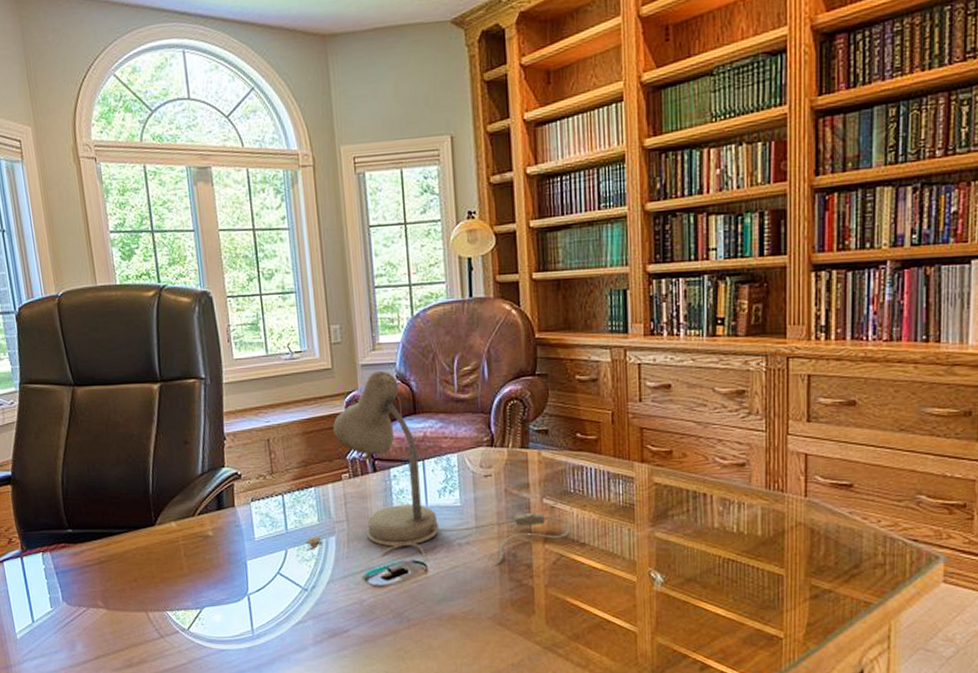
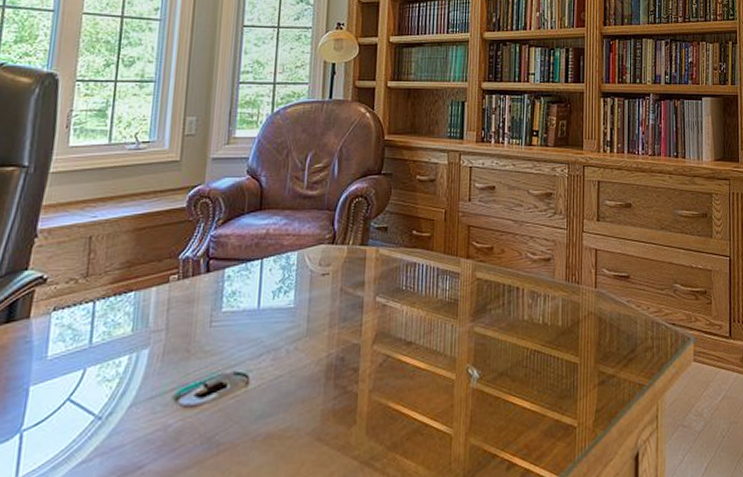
desk lamp: present [305,370,572,568] -> none [108,164,400,375]

